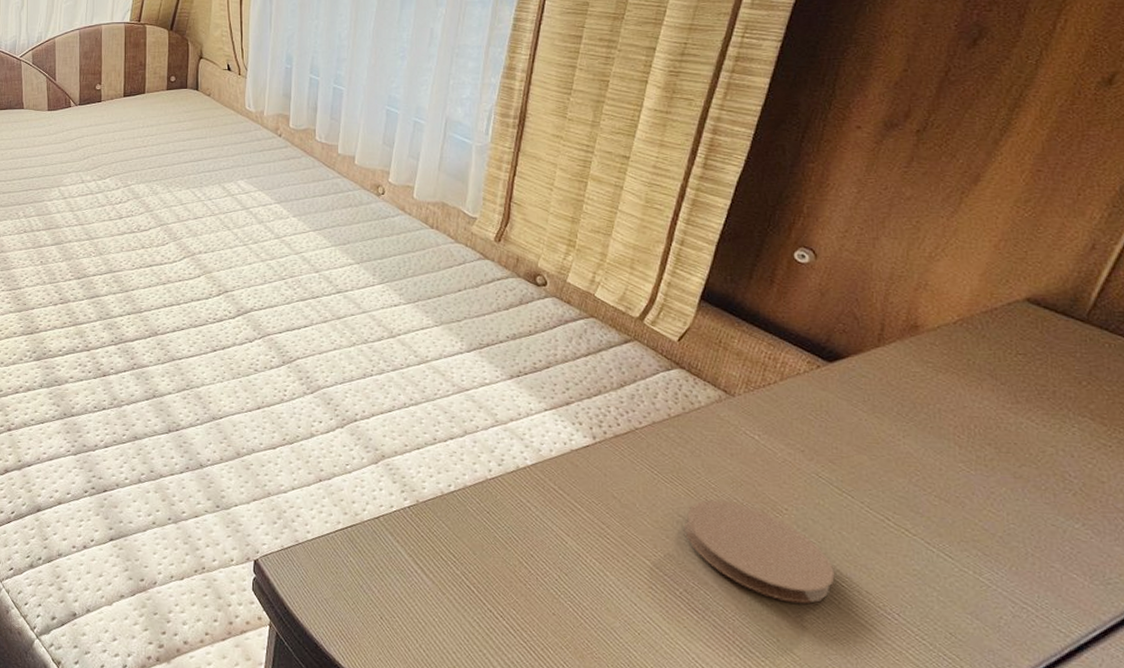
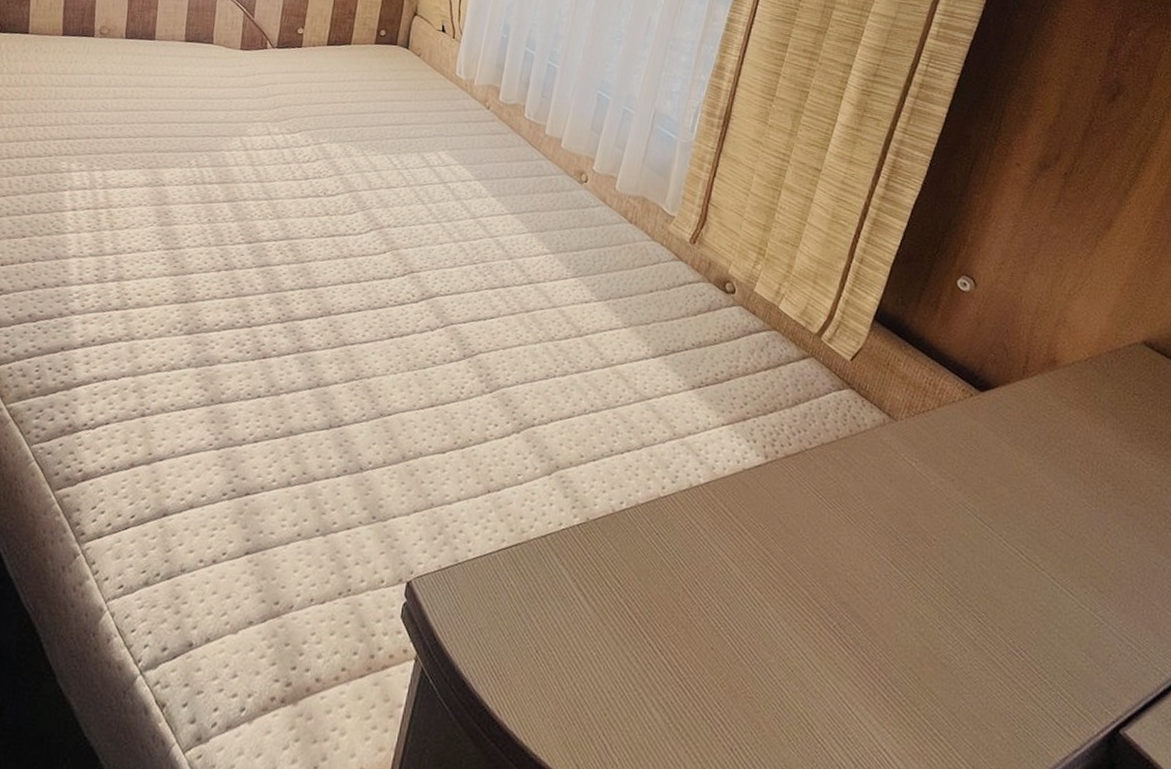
coaster: present [684,500,835,604] -> none [843,527,973,640]

